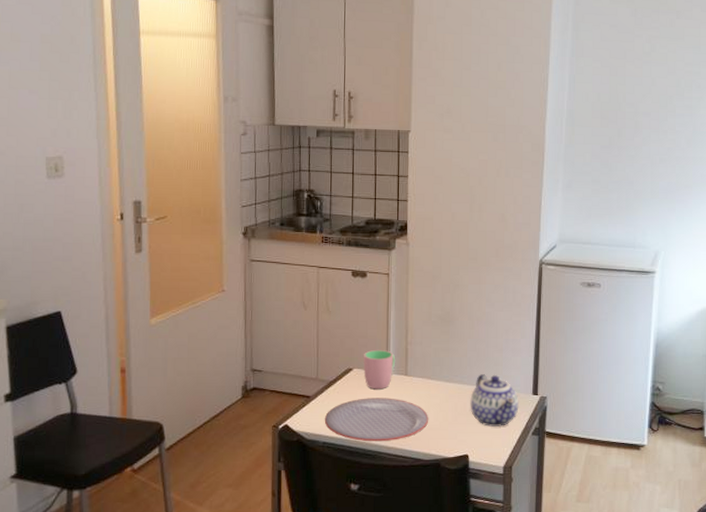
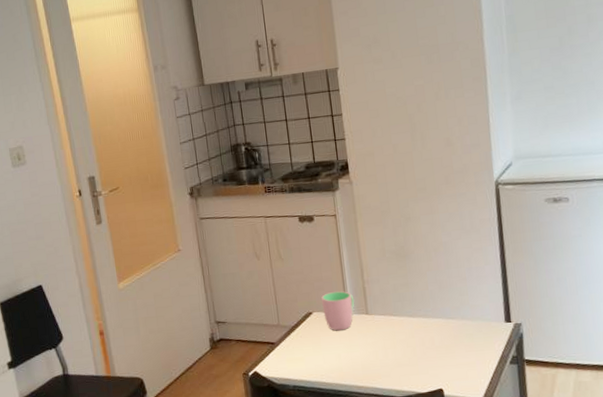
plate: present [324,398,429,442] -> none [291,337,397,382]
teapot: present [470,374,519,427] -> none [437,306,492,359]

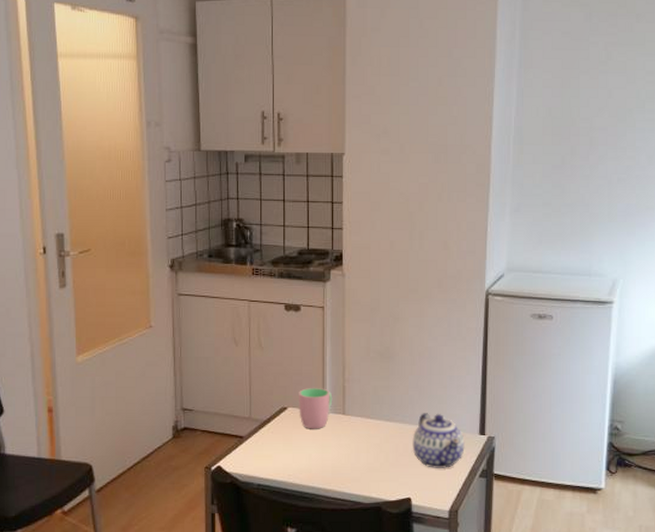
teapot: none [437,306,492,359] -> present [412,413,465,468]

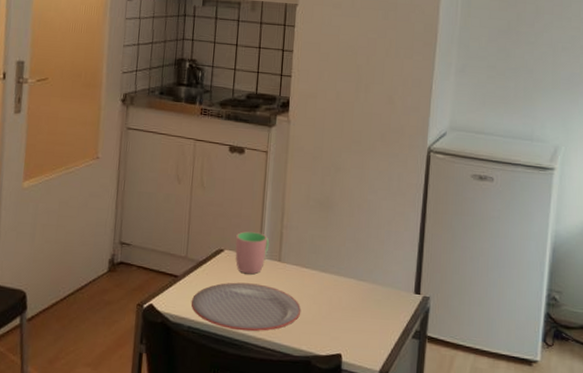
plate: none [258,438,369,484] -> present [191,282,302,332]
teapot: present [412,413,465,468] -> none [346,266,399,326]

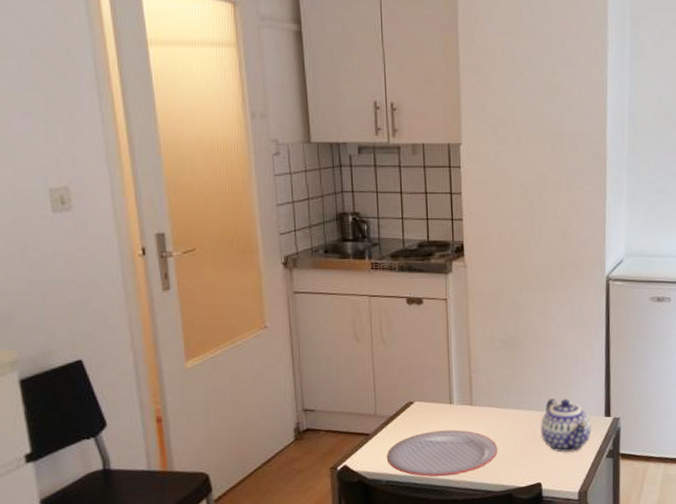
cup: present [235,231,270,275] -> none [425,380,460,422]
teapot: none [346,266,399,326] -> present [540,399,592,452]

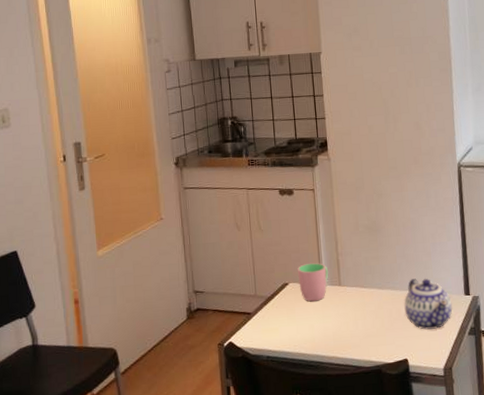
plate: present [386,429,498,477] -> none [266,308,366,353]
cup: none [425,380,460,422] -> present [298,263,329,302]

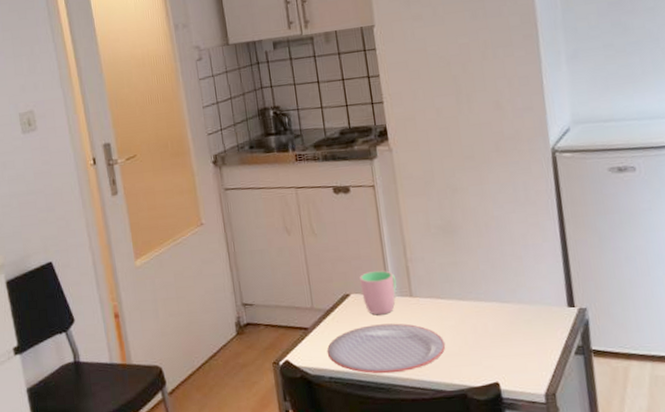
plate: none [266,308,366,353] -> present [326,323,446,374]
teapot: present [404,279,453,330] -> none [490,288,553,348]

